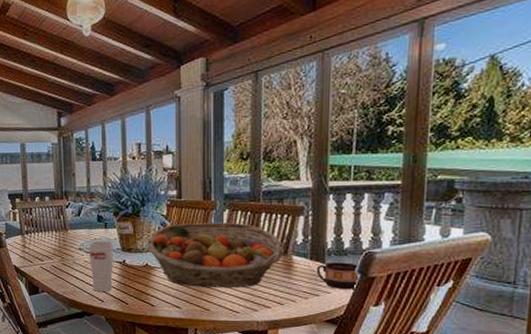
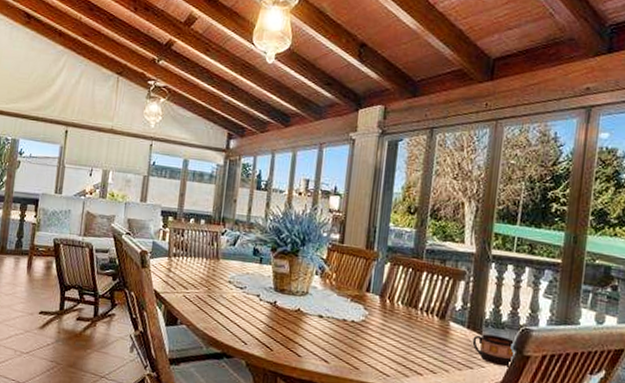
cup: present [89,241,114,292] -> none [236,275,266,334]
fruit basket: present [147,222,285,288] -> none [301,270,443,350]

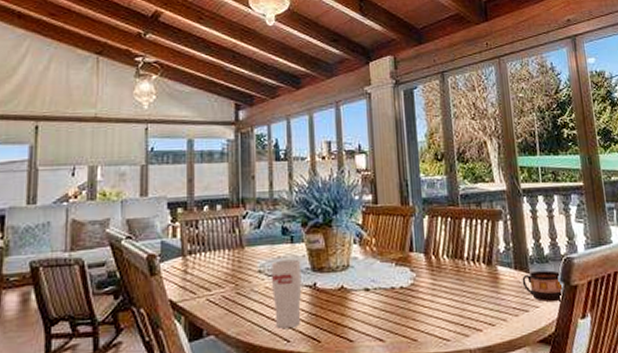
cup: none [236,275,266,334] -> present [272,259,302,328]

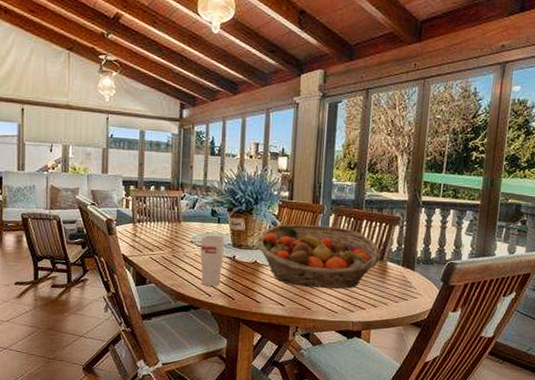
fruit basket: none [342,230,489,312] -> present [257,224,382,290]
cup: present [522,270,565,303] -> none [406,270,443,296]

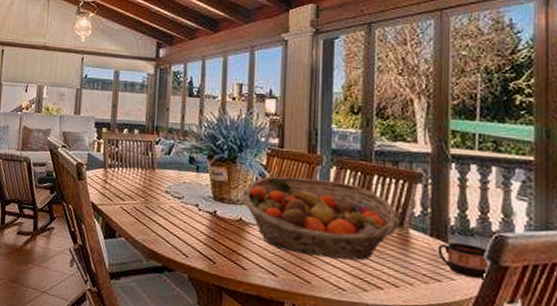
cup: present [200,235,225,286] -> none [176,185,204,246]
cup: none [406,270,443,296] -> present [438,242,491,280]

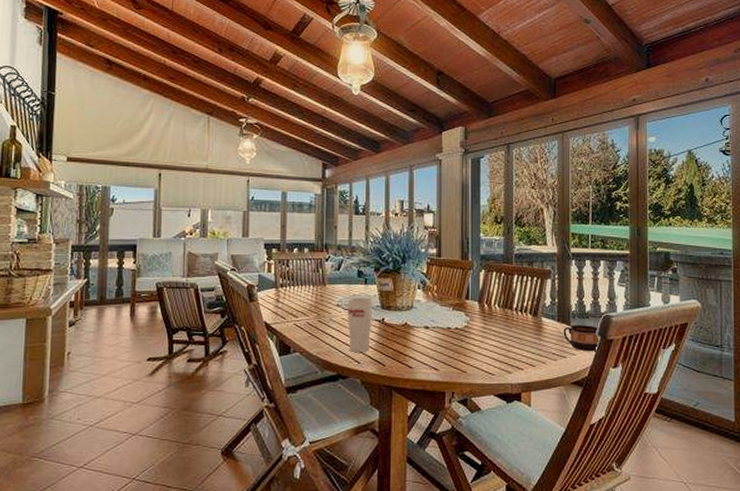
cup: none [176,185,204,246] -> present [348,297,373,352]
fruit basket: present [242,176,401,261] -> none [407,282,535,350]

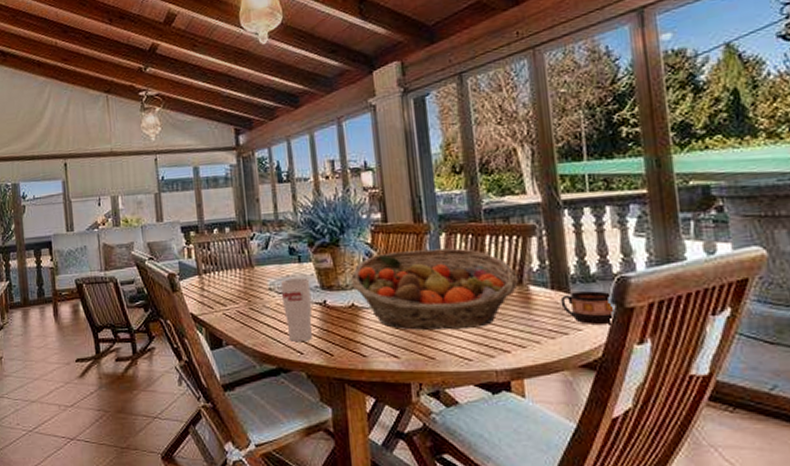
fruit basket: none [407,282,535,350] -> present [351,248,519,330]

